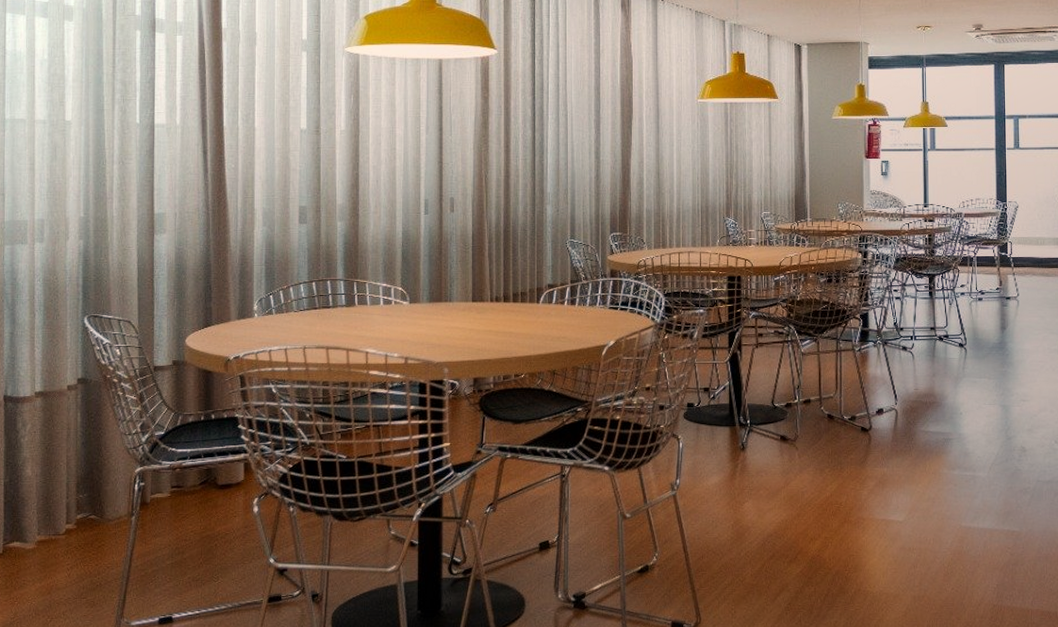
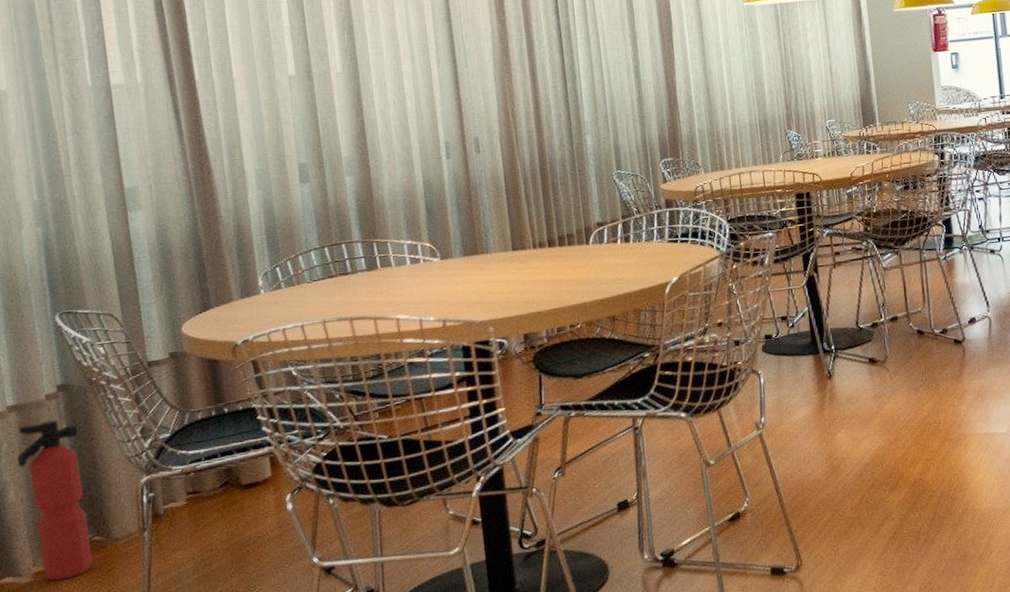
fire extinguisher: none [37,408,89,550] -> present [16,419,92,581]

